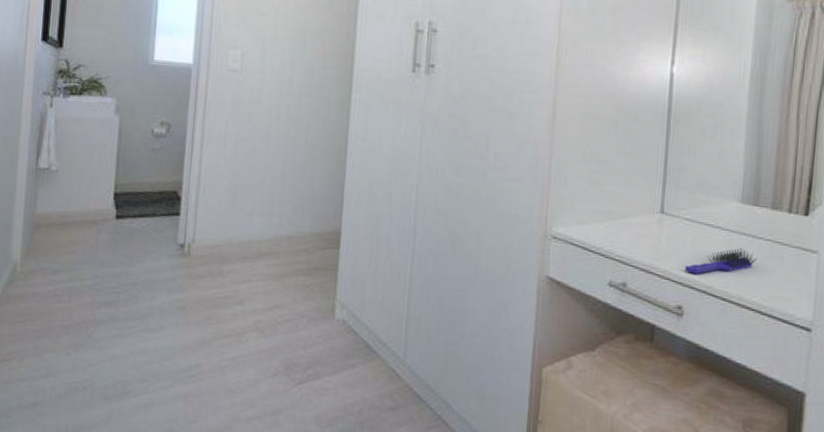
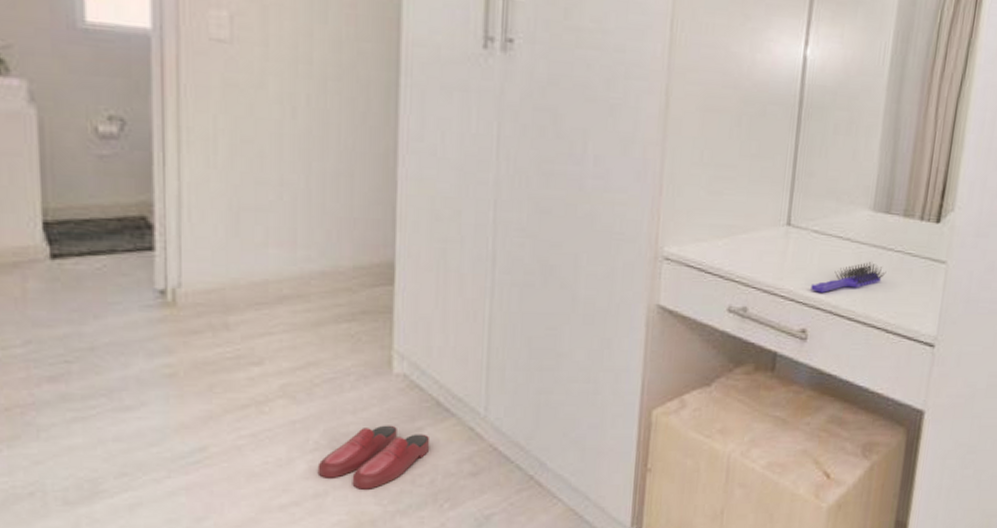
slippers: none [275,360,361,413] -> present [317,425,430,490]

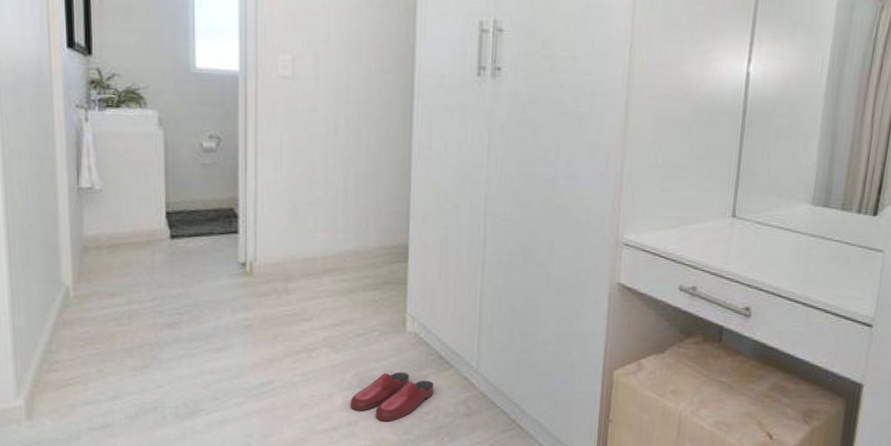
hairbrush: present [811,262,887,293] -> none [754,250,825,276]

